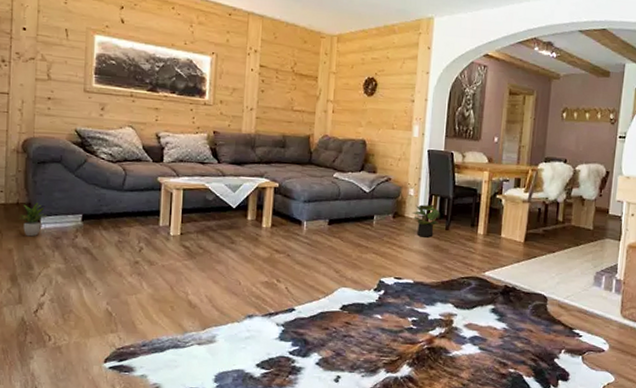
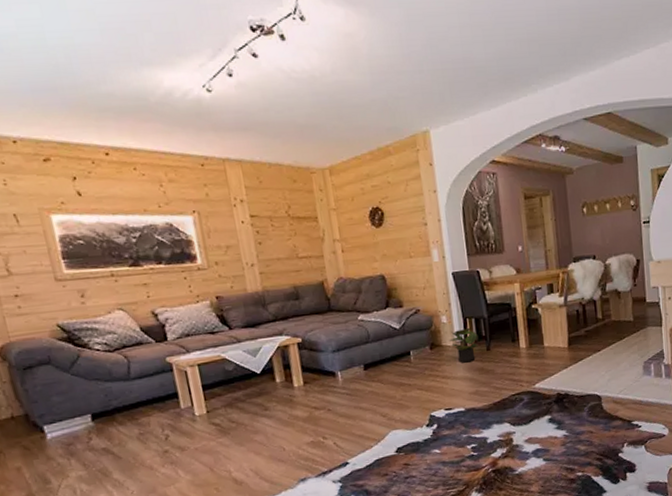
potted plant: present [20,202,48,237] -> none [19,412,52,450]

